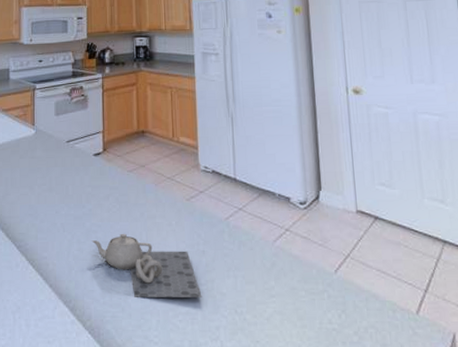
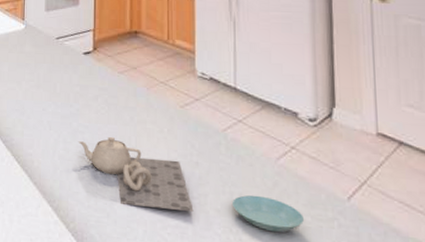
saucer: none [236,276,300,309] -> present [233,195,305,233]

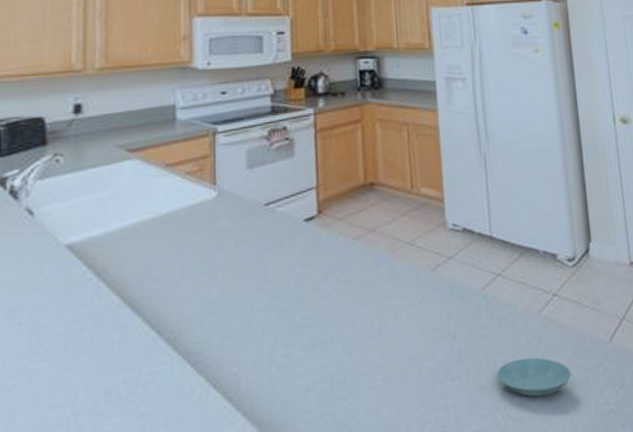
teapot: present [78,136,194,212] -> none [303,324,455,411]

